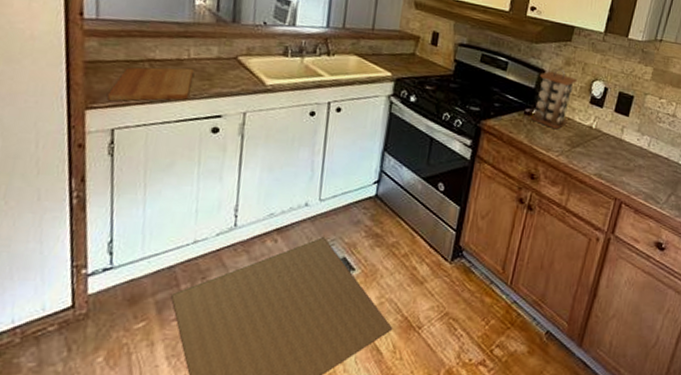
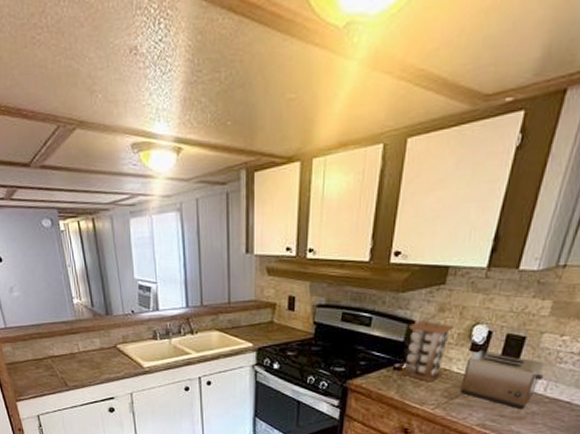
cutting board: present [107,67,195,102] -> none [28,360,86,394]
toaster: none [581,104,648,162] -> present [460,350,544,410]

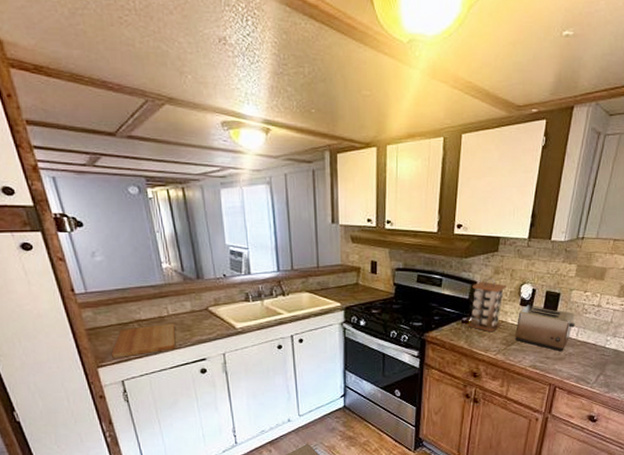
cutting board: none [28,360,86,394] -> present [112,323,176,359]

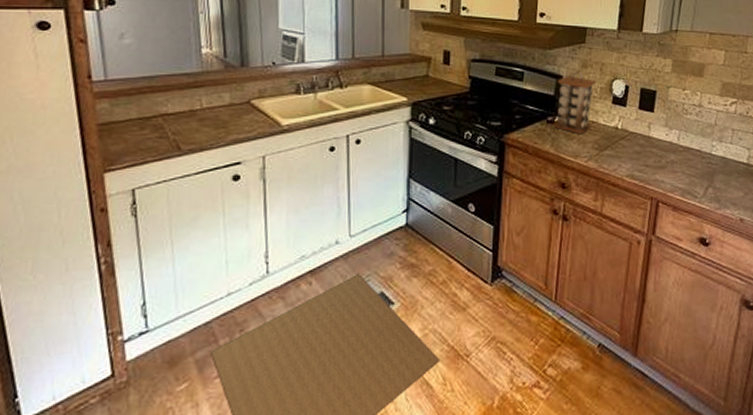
cutting board: present [112,323,176,359] -> none [125,118,209,162]
toaster: present [515,305,575,352] -> none [608,103,676,159]

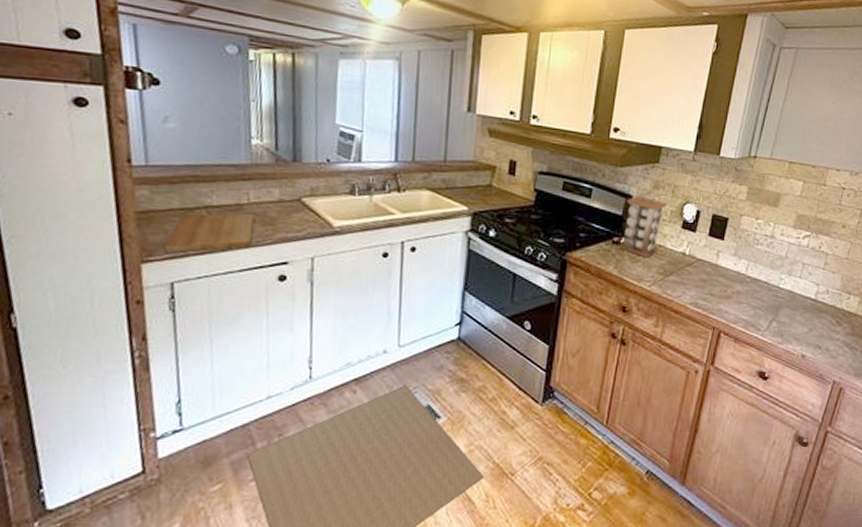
cutting board: none [125,118,209,162] -> present [164,213,256,254]

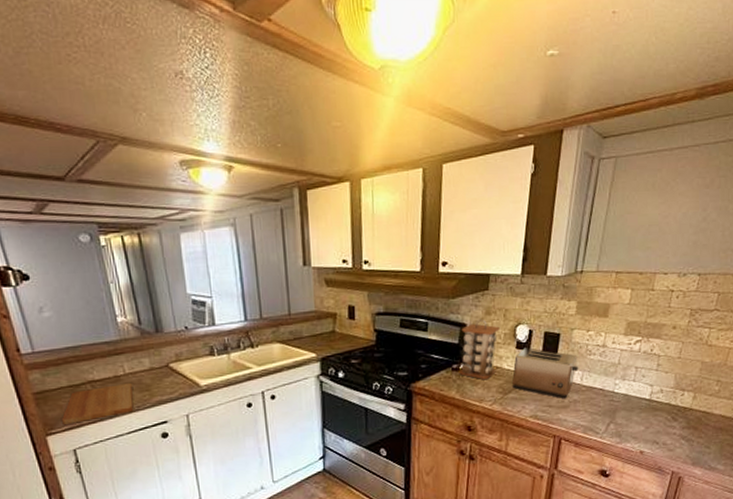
toaster: none [674,228,745,289] -> present [512,347,579,399]

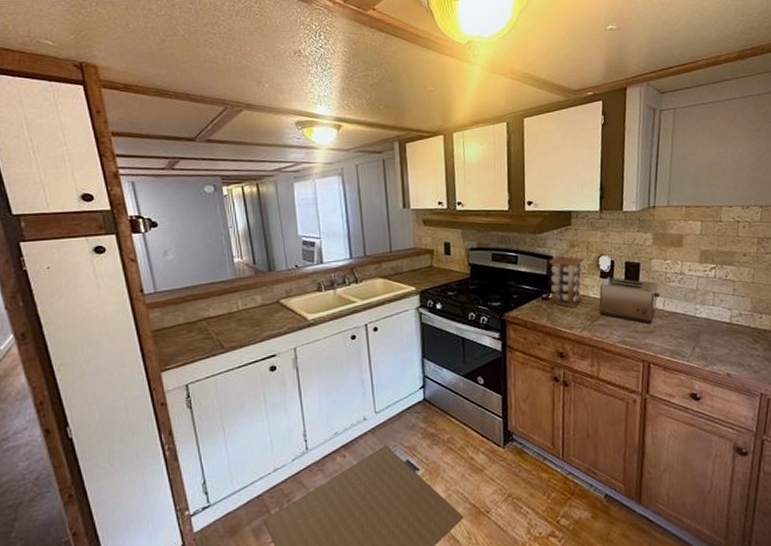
cutting board: present [62,382,134,426] -> none [177,318,246,362]

